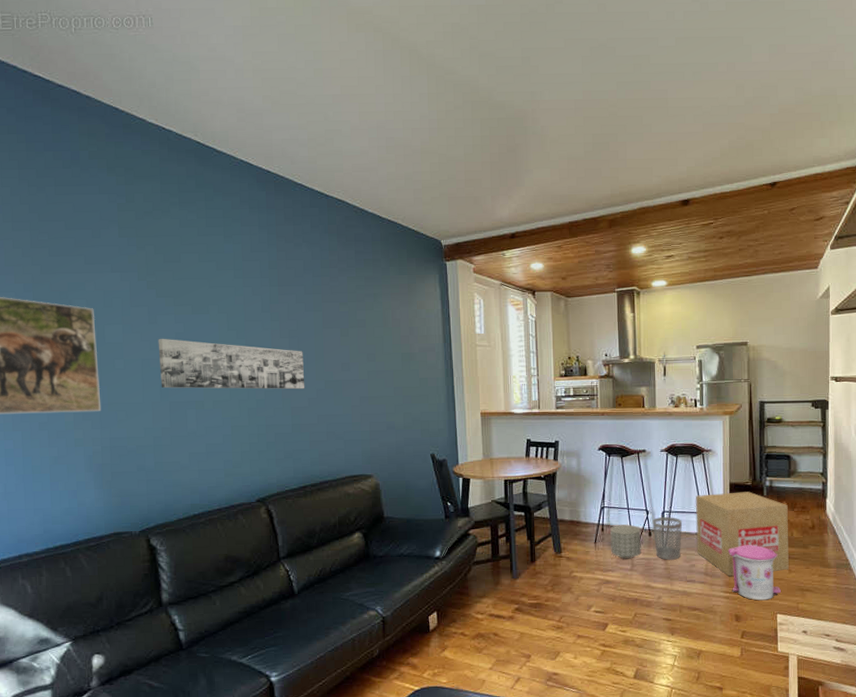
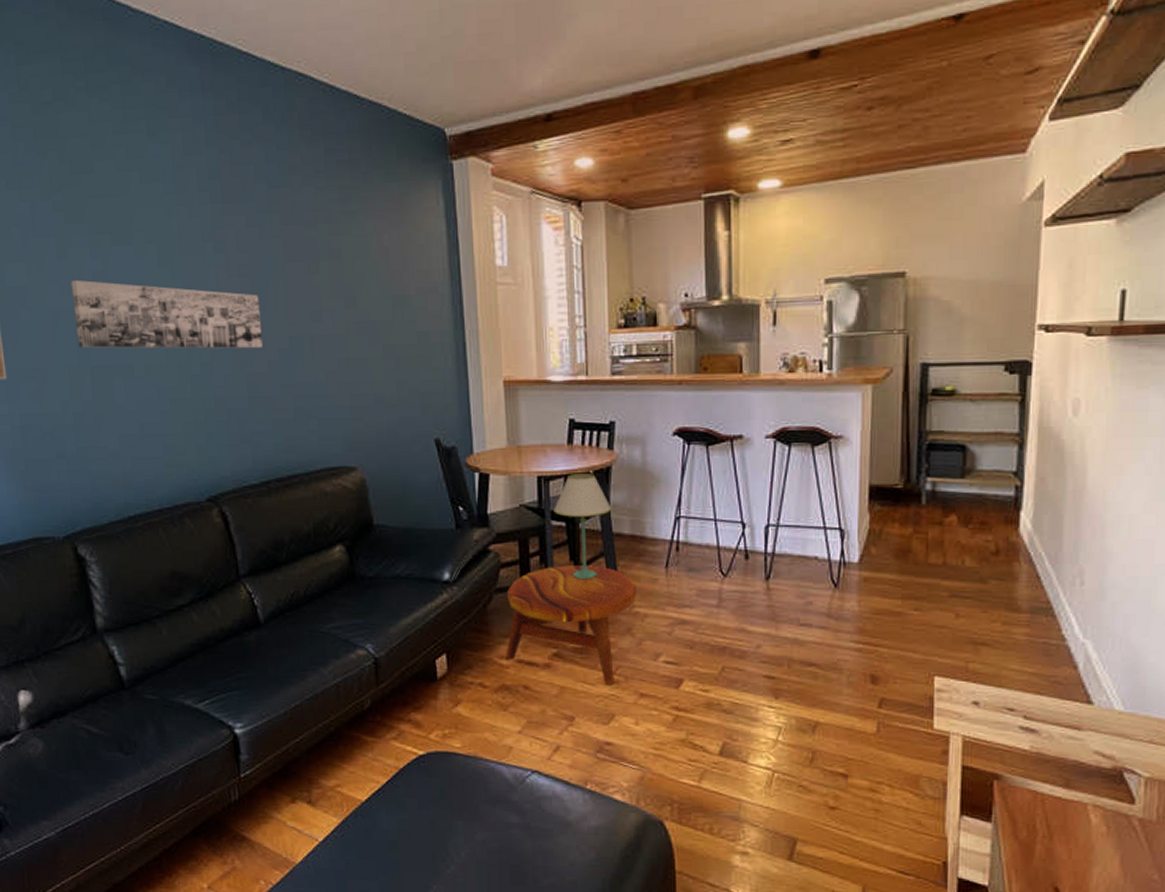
side table: none [481,543,575,629] -> present [506,565,636,684]
table lamp: none [516,477,557,554] -> present [553,472,612,580]
planter: present [610,524,641,559] -> none [689,541,734,591]
wastebasket: present [652,517,683,560] -> none [750,533,796,594]
cardboard box: present [696,491,789,576] -> none [816,498,958,619]
trash can: present [728,545,781,601] -> none [863,576,942,656]

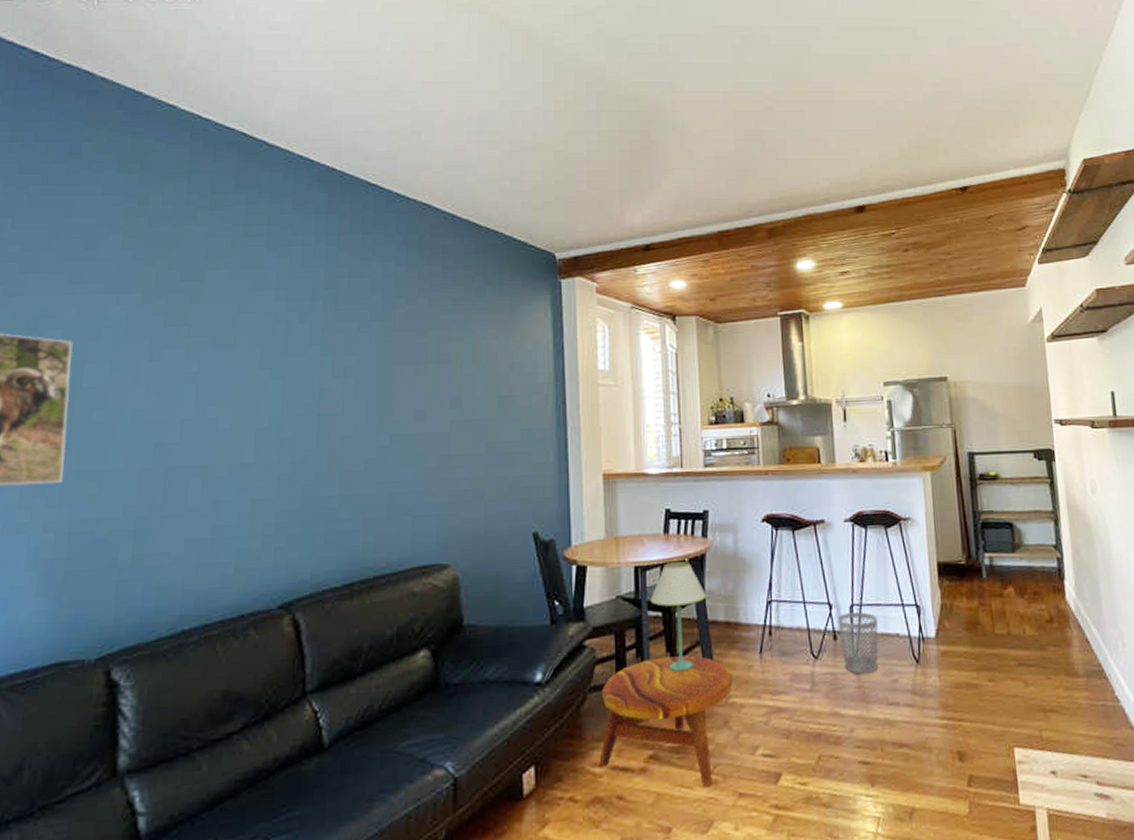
wall art: present [71,279,264,349] -> none [155,380,362,449]
wastebasket: none [750,533,796,594] -> present [837,612,878,674]

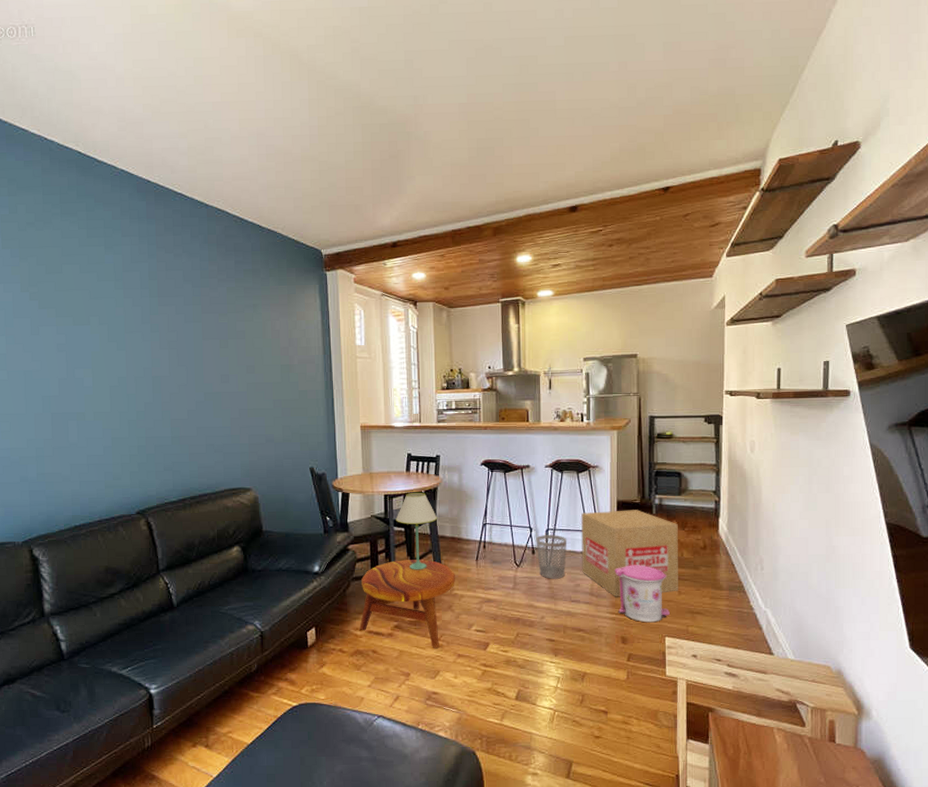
cardboard box: none [894,573,1024,694] -> present [581,510,678,596]
trash can: none [941,648,1017,729] -> present [615,565,670,623]

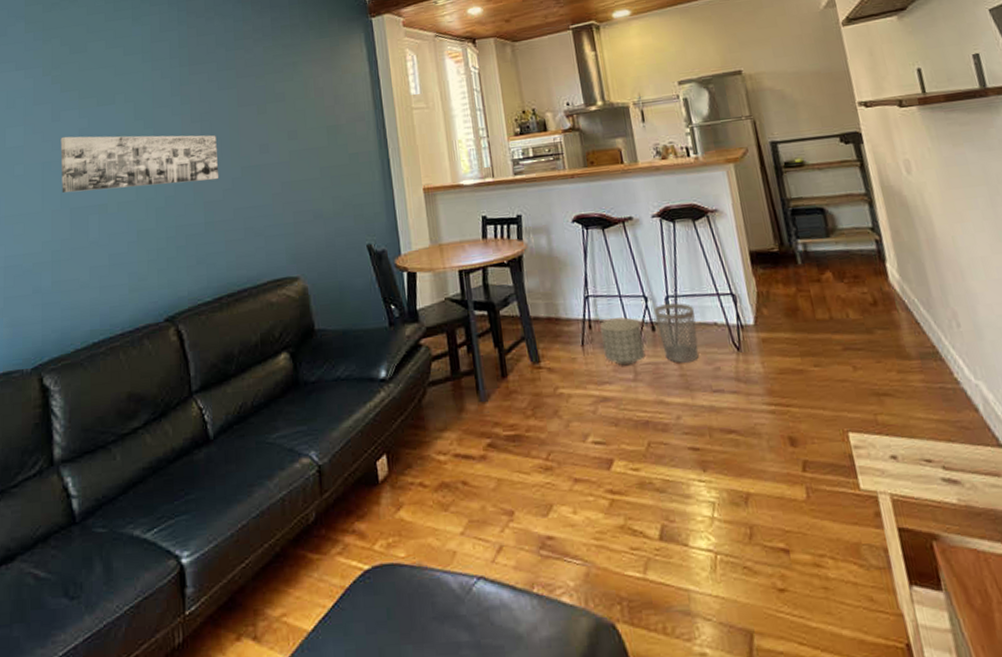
wall art: none [40,349,185,402] -> present [60,135,219,193]
side table: present [359,559,455,648] -> none [440,350,559,472]
table lamp: present [396,492,438,570] -> none [475,263,527,366]
planter: none [492,541,524,577] -> present [600,317,646,366]
cardboard box: present [581,510,678,596] -> none [706,261,853,380]
trash can: present [615,565,670,623] -> none [762,333,848,414]

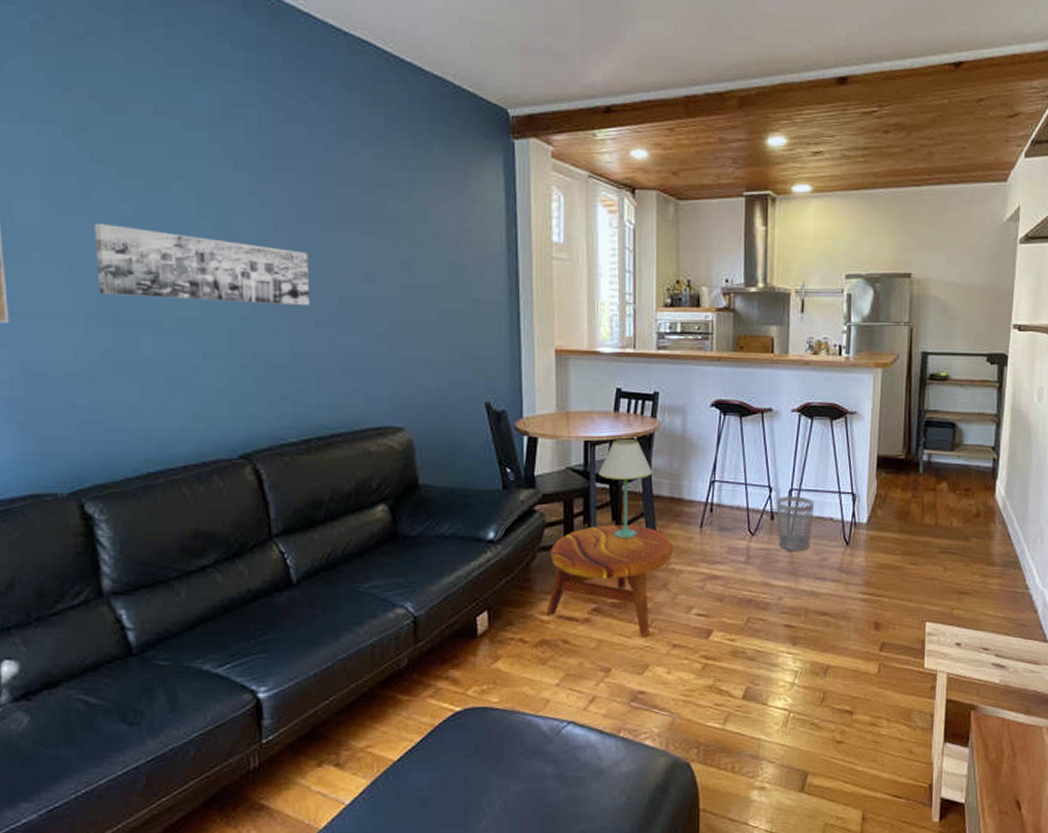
side table: none [440,350,559,472] -> present [547,525,673,636]
table lamp: none [475,263,527,366] -> present [598,438,653,539]
planter: present [600,317,646,366] -> none [721,503,761,549]

